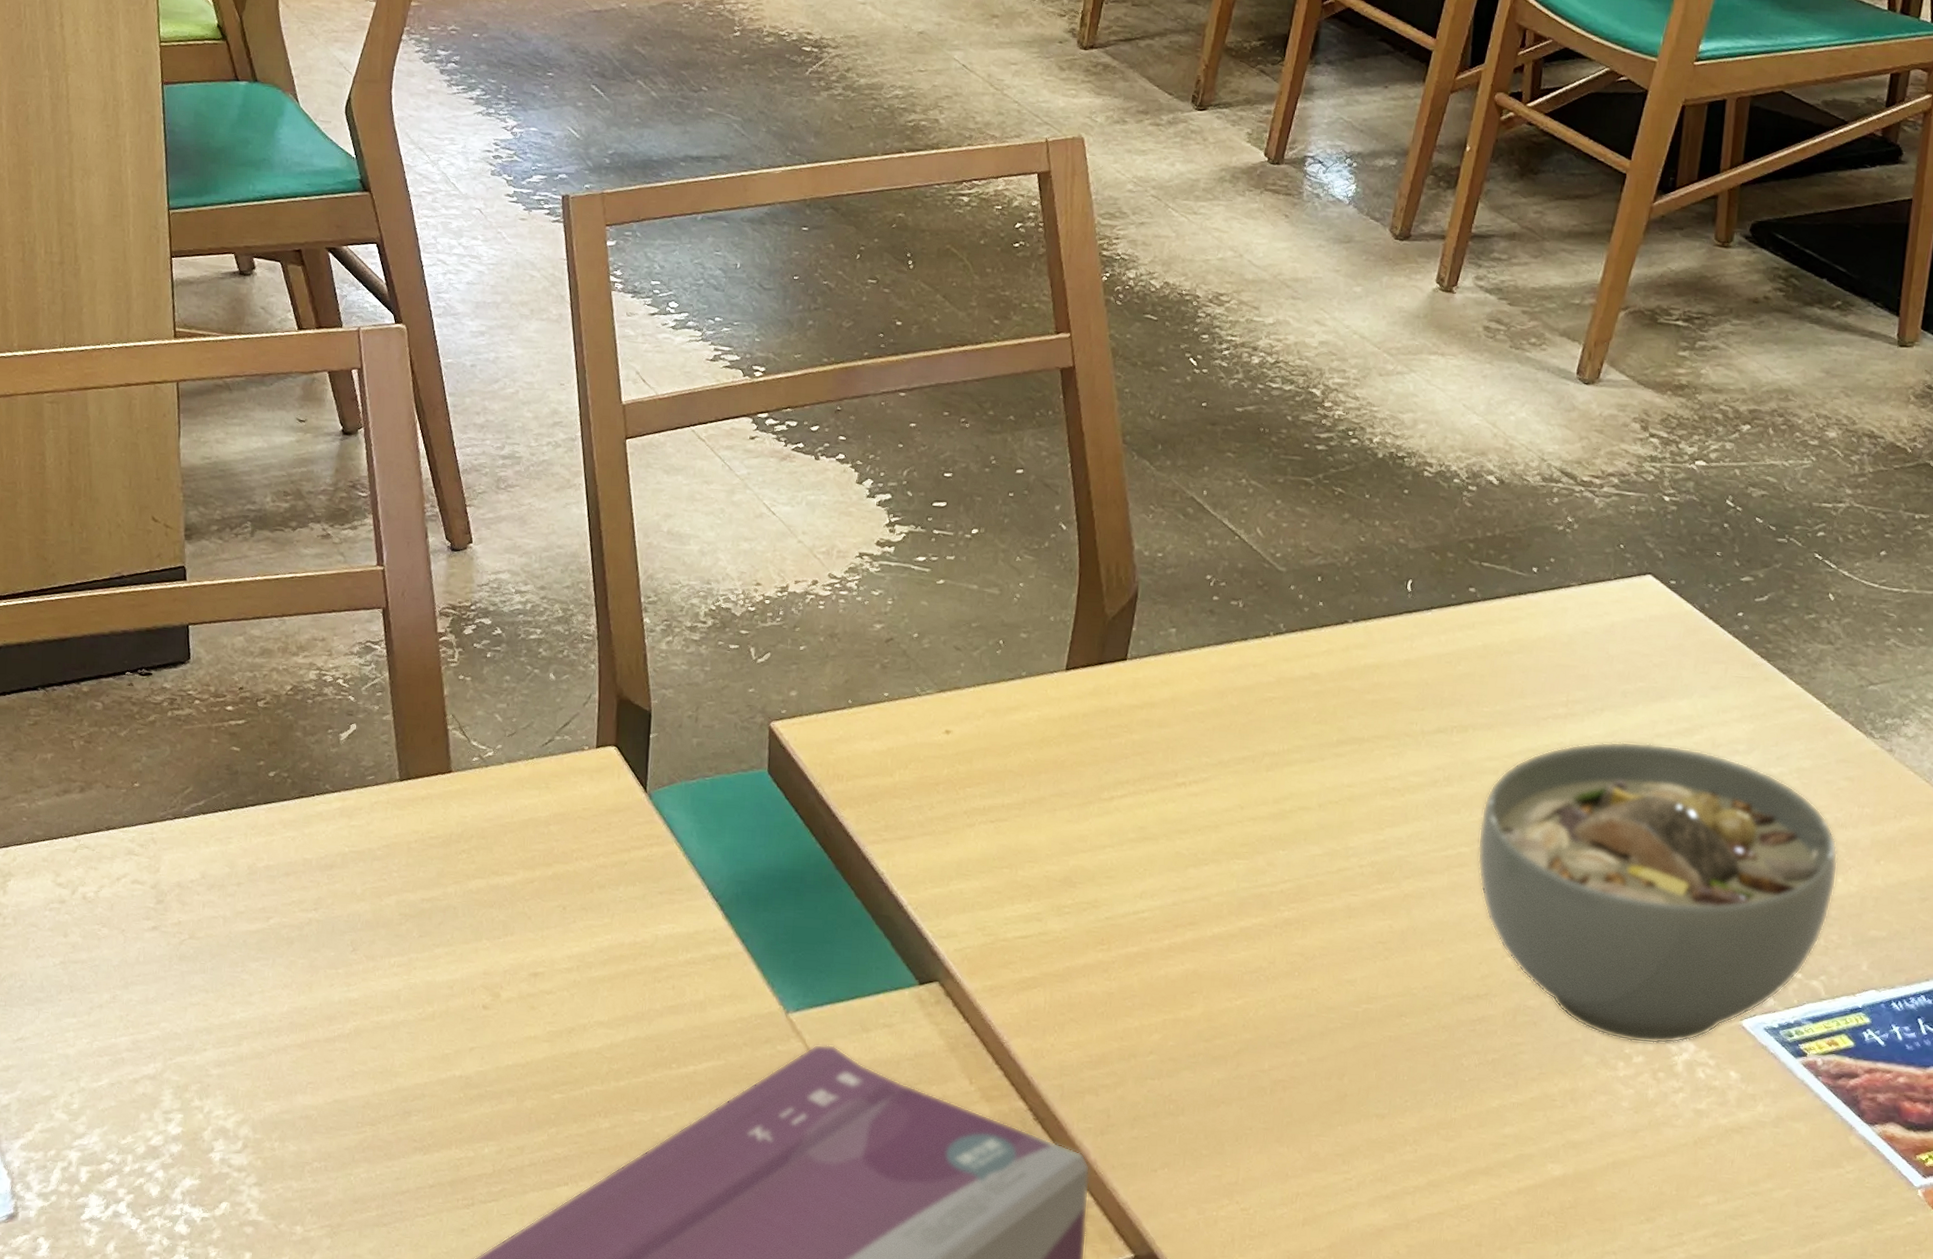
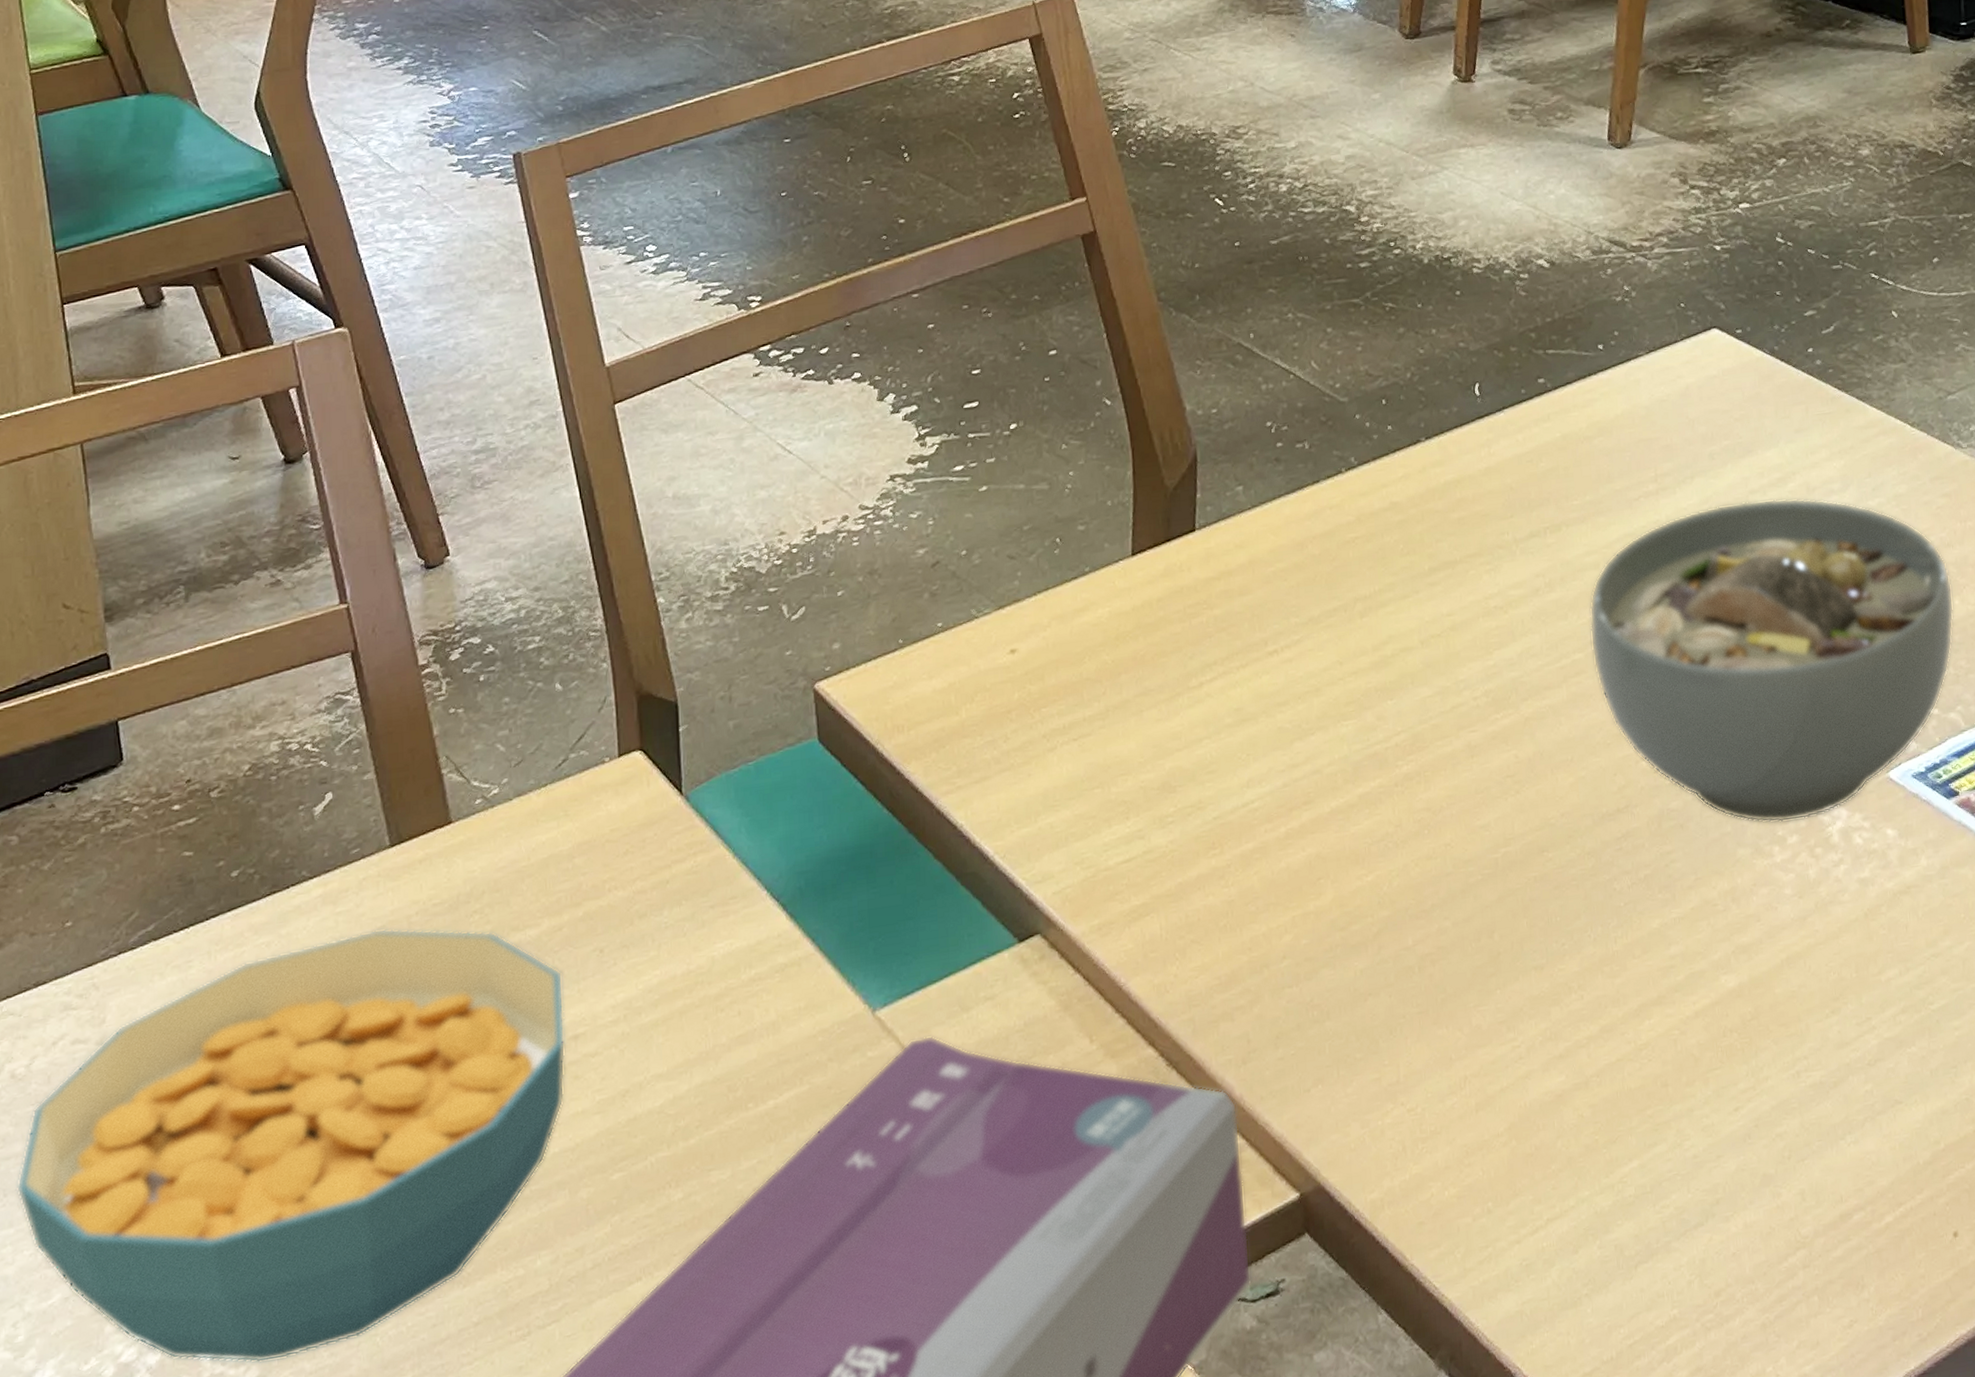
cereal bowl: none [80,846,530,1175] -> present [15,928,566,1364]

